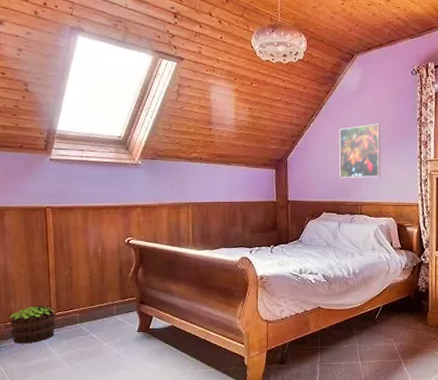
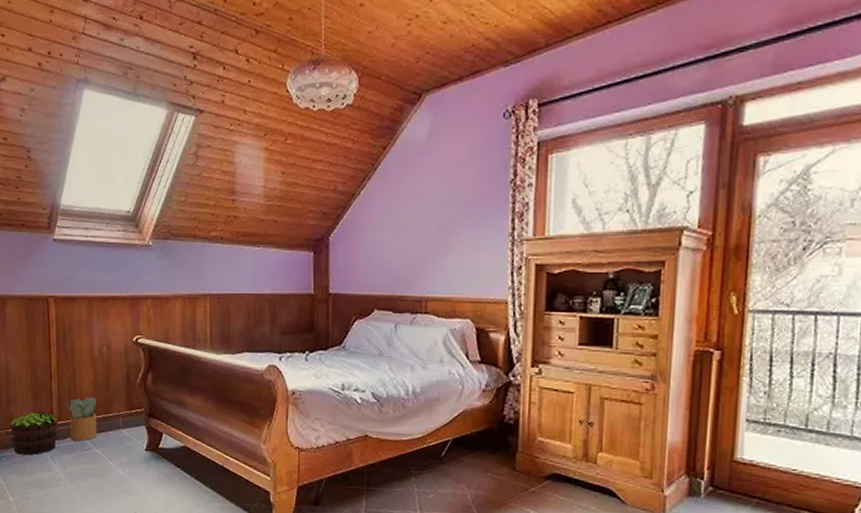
potted plant: none [62,290,93,328] -> present [65,397,97,441]
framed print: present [339,123,381,179] -> none [398,188,457,265]

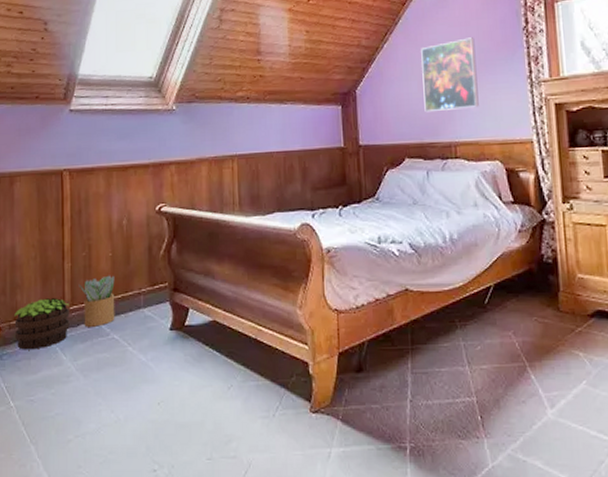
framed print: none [398,188,457,265] -> present [421,37,479,113]

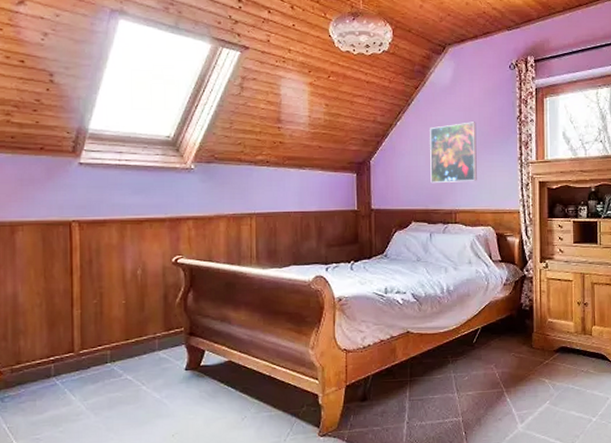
potted plant: present [14,298,70,350] -> none [17,343,79,392]
potted plant: present [78,275,115,327] -> none [89,321,129,369]

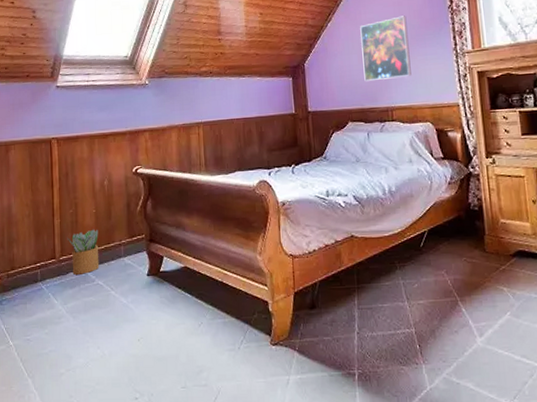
potted plant: none [89,321,129,369] -> present [67,229,99,275]

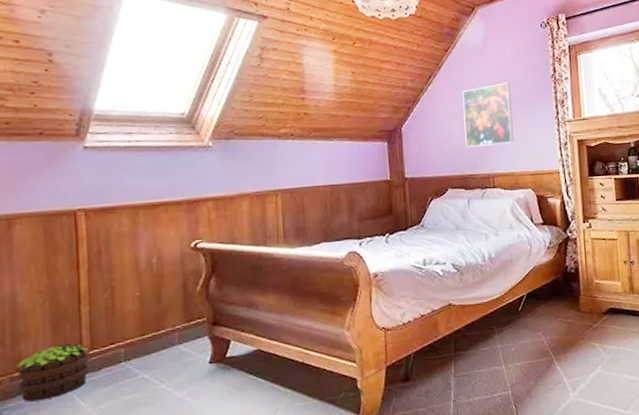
potted plant: none [12,250,60,296] -> present [17,343,89,402]
potted plant: present [67,229,99,275] -> none [99,314,145,370]

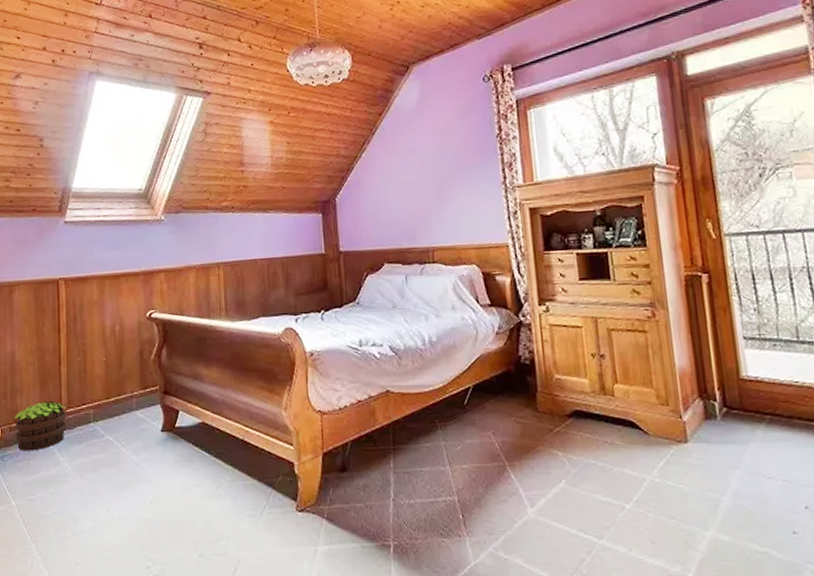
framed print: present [462,82,514,148] -> none [398,145,455,219]

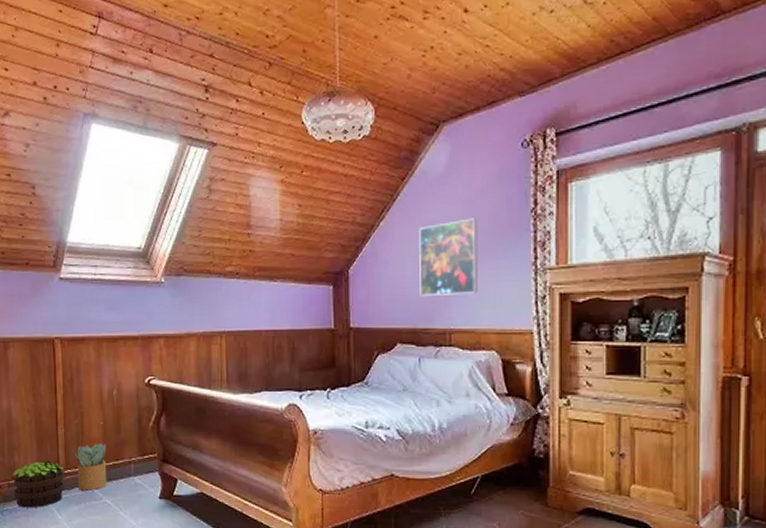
potted plant: none [74,379,109,429] -> present [72,443,107,491]
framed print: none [398,145,455,219] -> present [419,218,478,297]

